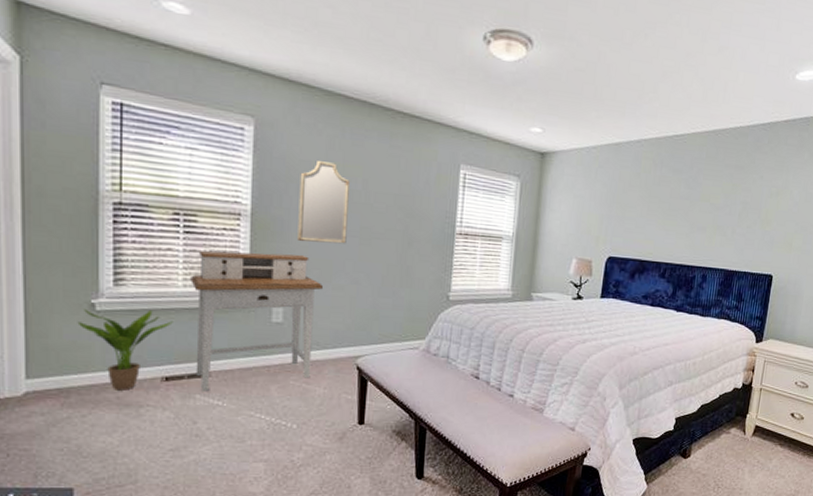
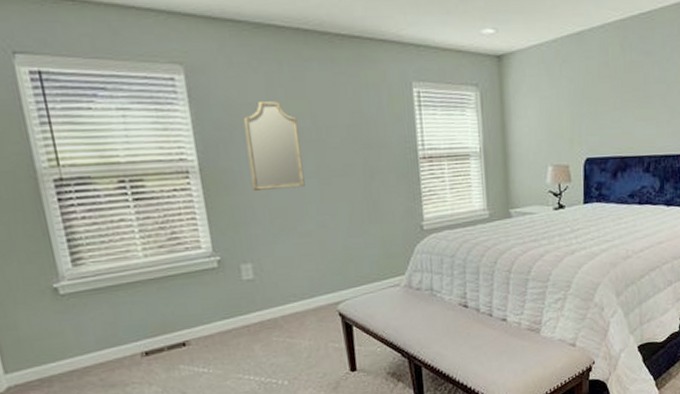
potted plant: present [77,308,173,391] -> none [44,286,141,373]
desk: present [191,251,323,392] -> none [150,204,293,362]

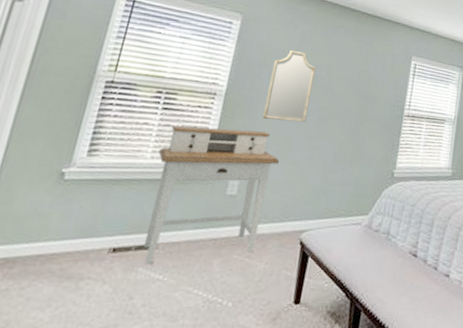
desk: none [150,204,293,362] -> present [143,126,279,265]

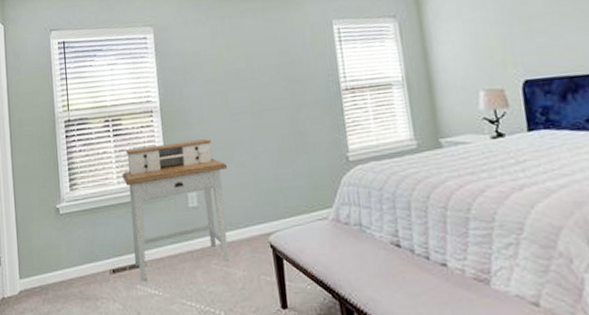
home mirror: present [262,50,316,123] -> none [193,48,241,126]

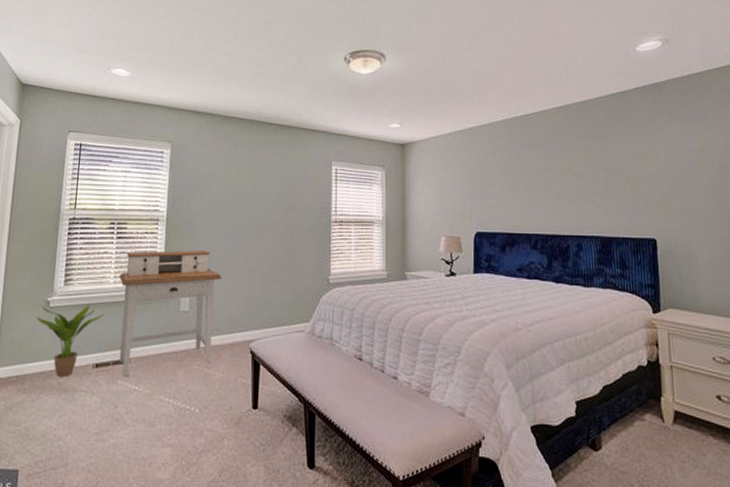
potted plant: none [49,209,113,285] -> present [36,305,105,377]

